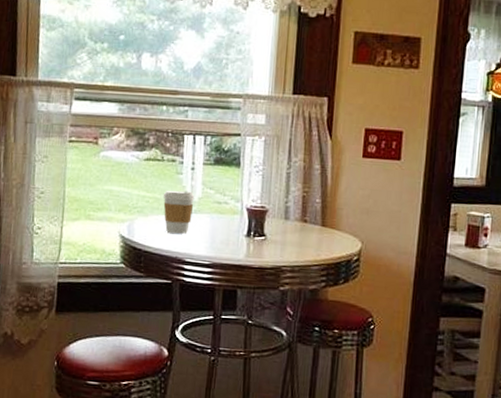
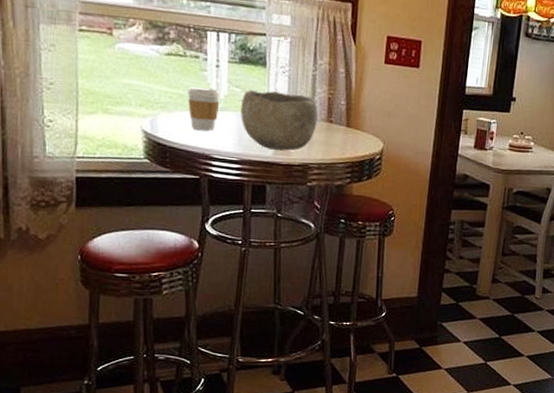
bowl: none [213,191,292,253] -> present [240,90,318,151]

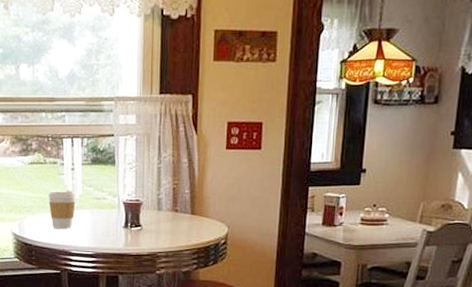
bowl: present [240,90,318,151] -> none [94,187,164,242]

